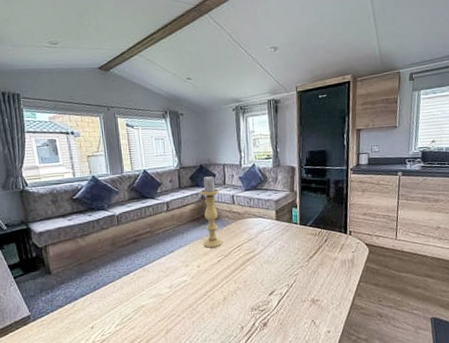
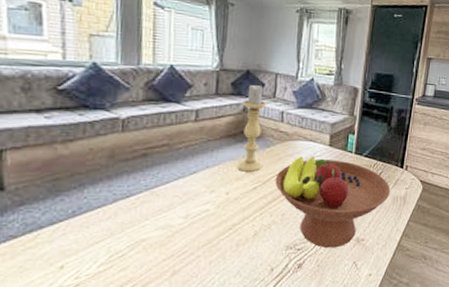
fruit bowl: none [234,231,338,309] -> present [275,157,390,249]

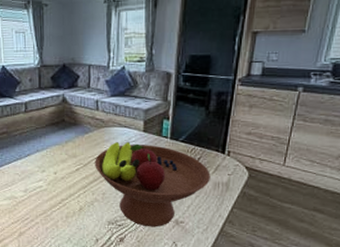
candle holder: present [237,84,267,172] -> none [62,77,83,155]

